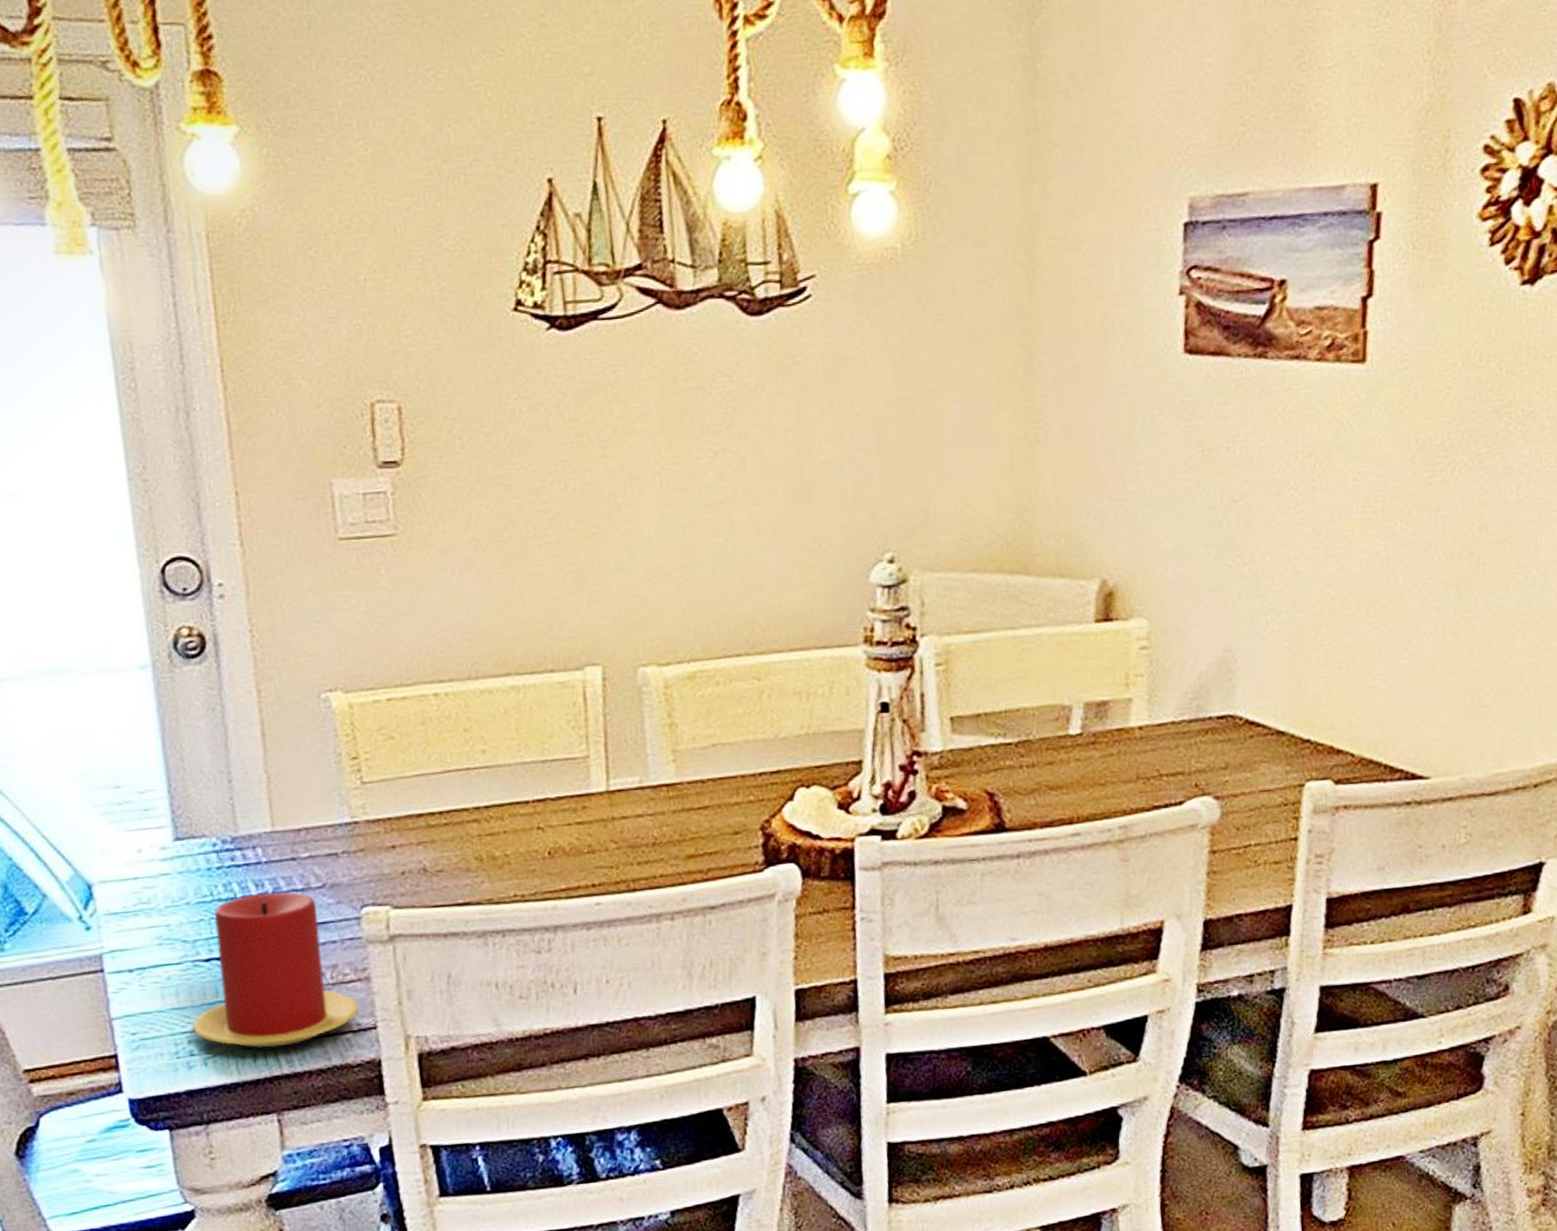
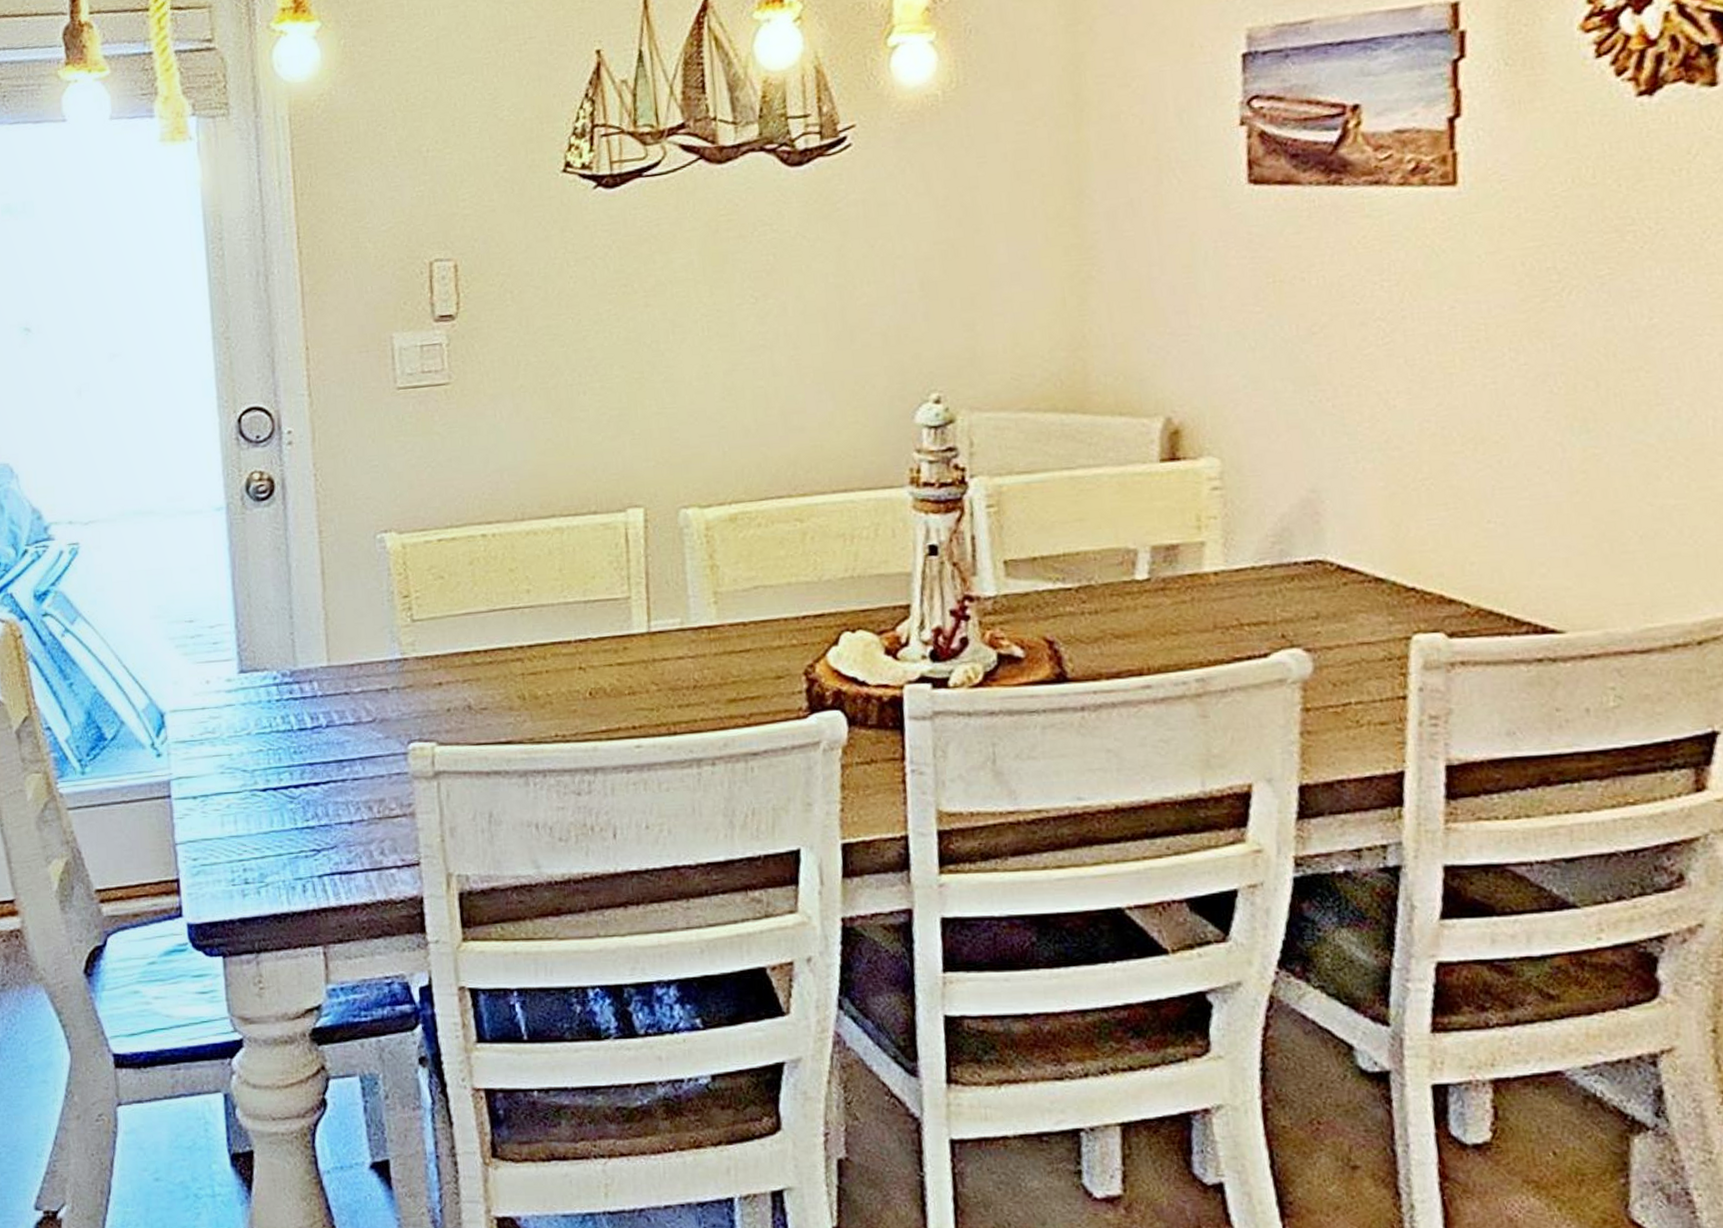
candle: present [192,891,360,1048] -> none [248,725,404,880]

